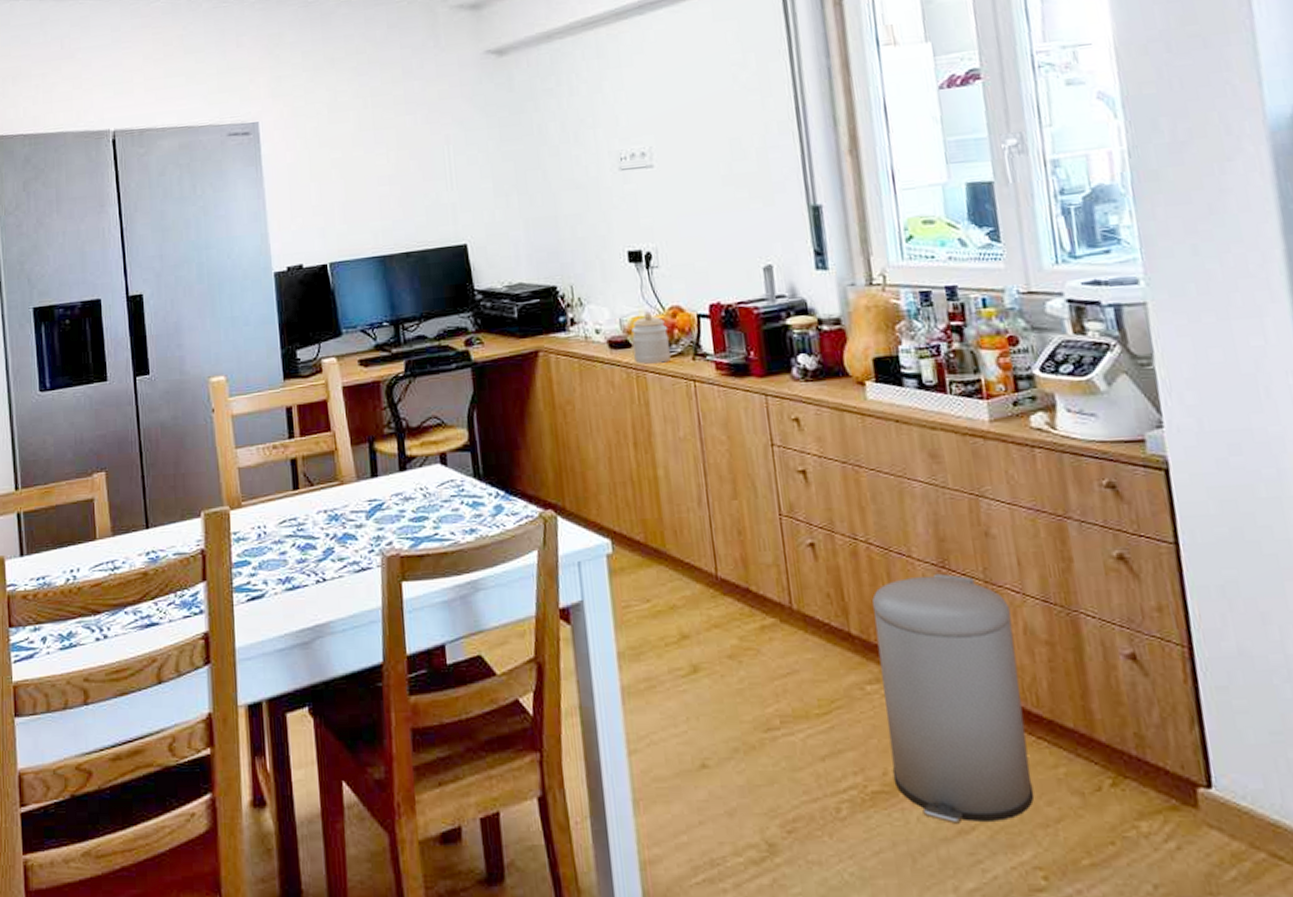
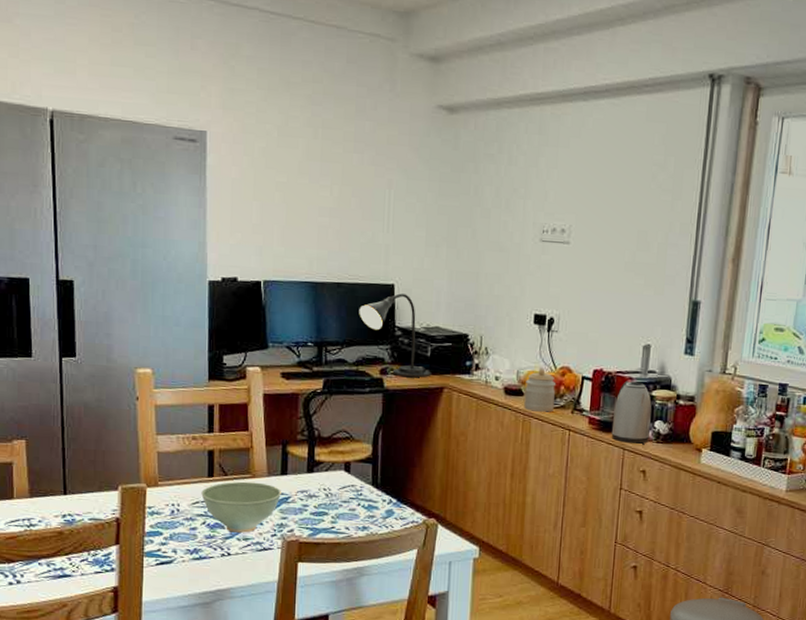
bowl: none [287,489,374,553] -> present [201,481,281,533]
desk lamp: none [433,252,523,346] -> present [359,293,432,378]
kettle: none [743,310,795,388] -> present [611,381,652,445]

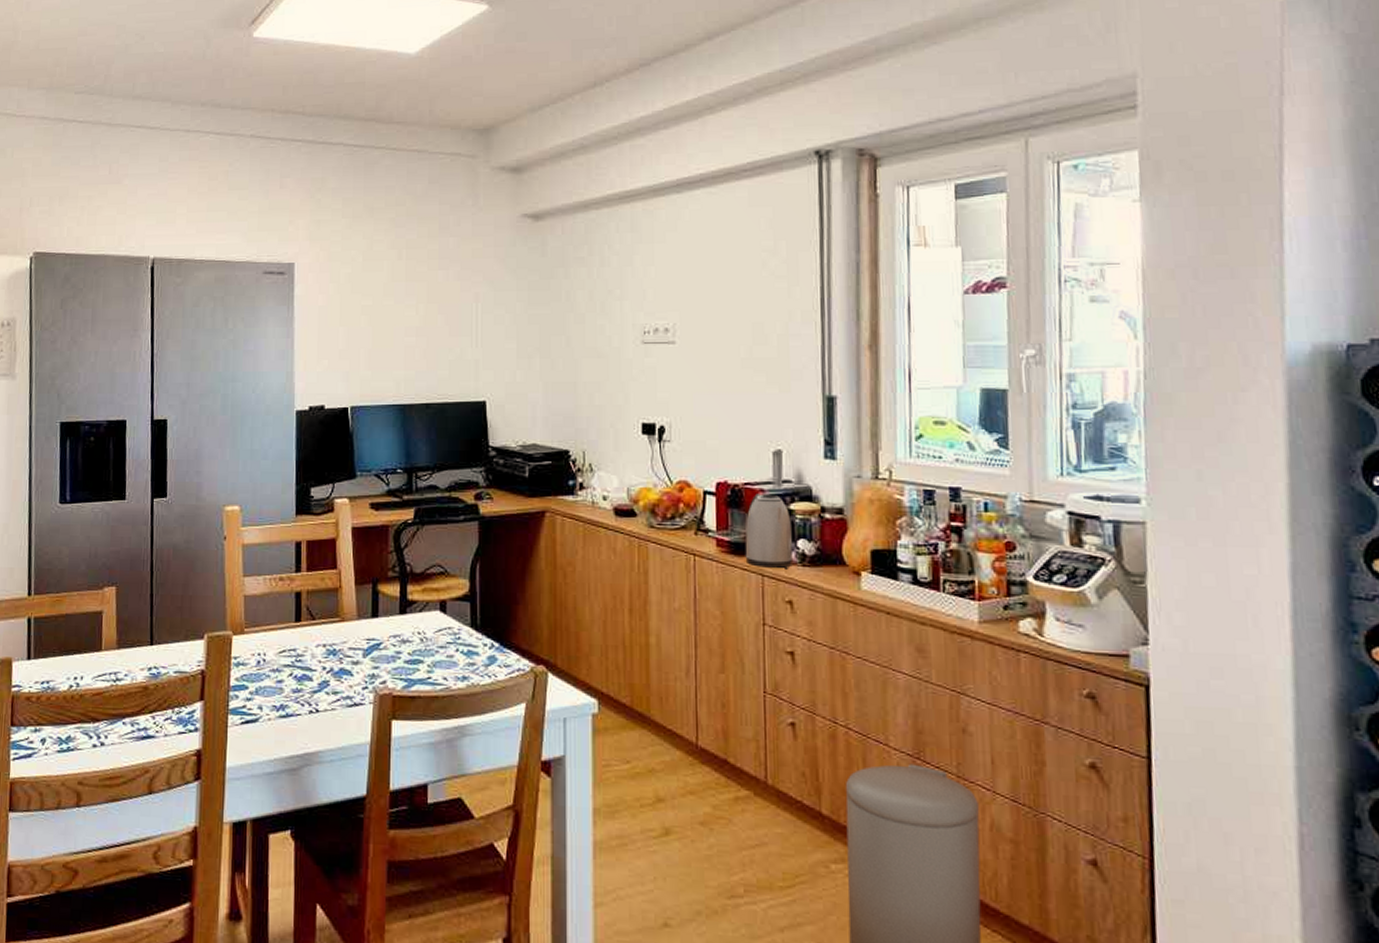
bowl: present [201,481,281,533] -> none [288,626,372,686]
desk lamp: present [359,293,432,378] -> none [449,410,531,502]
jar: present [524,369,557,412] -> none [638,485,674,535]

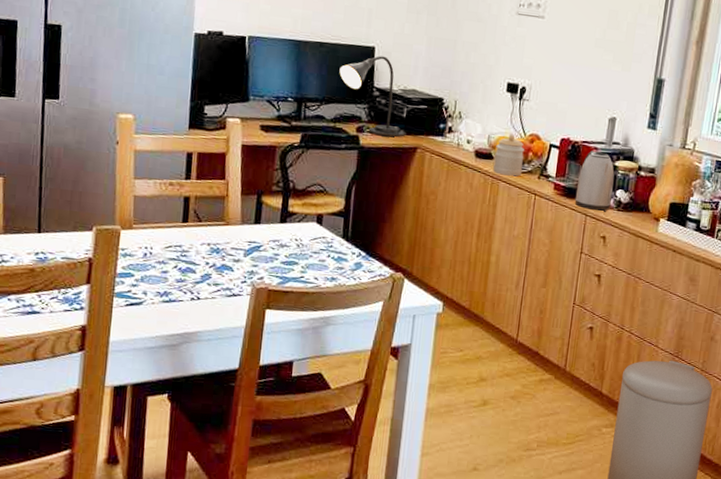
desk lamp: none [449,410,531,502] -> present [339,56,406,138]
jar: none [638,485,674,535] -> present [493,135,525,177]

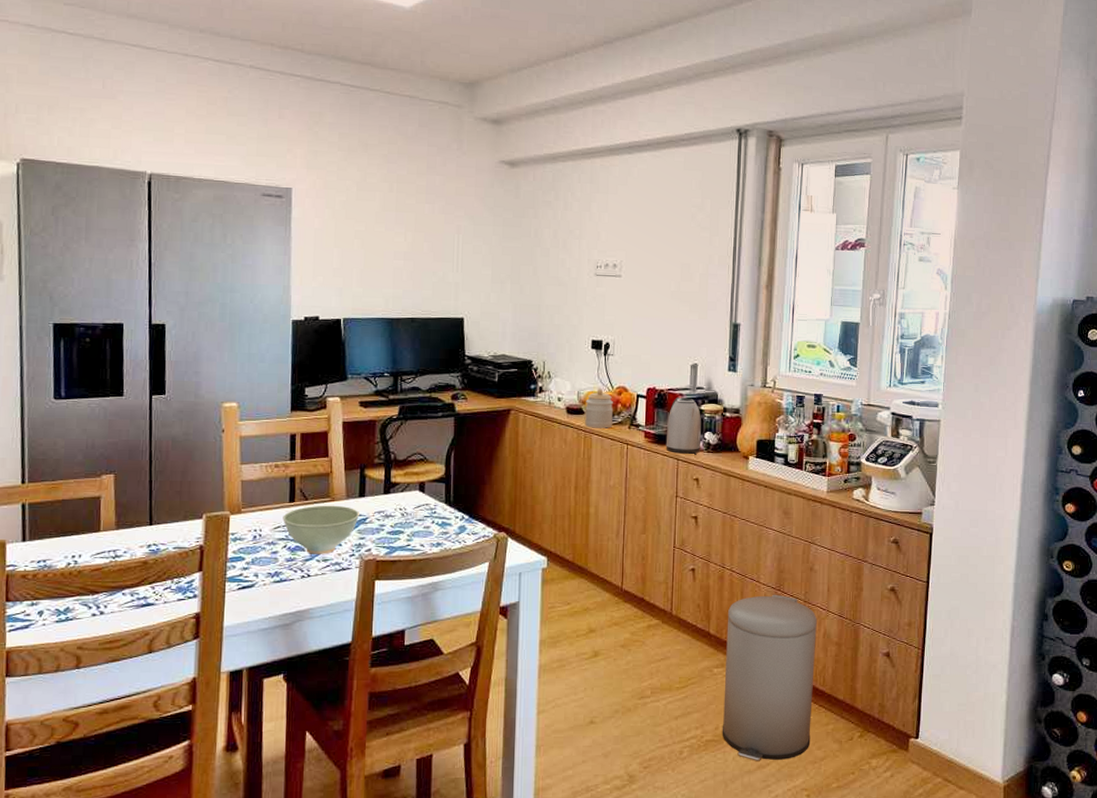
bowl: none [175,228,254,279] -> present [283,505,359,554]
desk lamp: present [339,56,406,138] -> none [431,326,499,402]

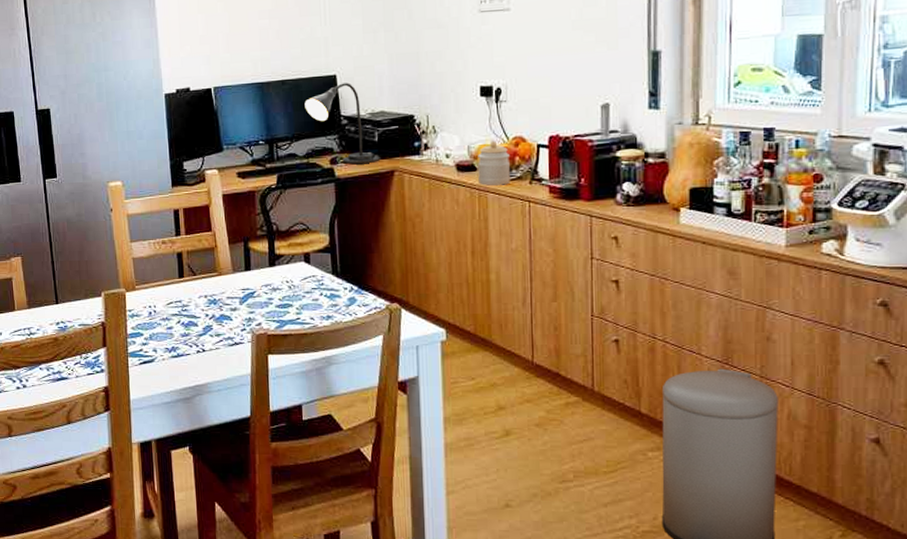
bowl: present [283,505,359,554] -> none [174,279,247,329]
desk lamp: none [431,326,499,402] -> present [304,83,381,165]
kettle: present [665,397,701,455] -> none [575,143,618,210]

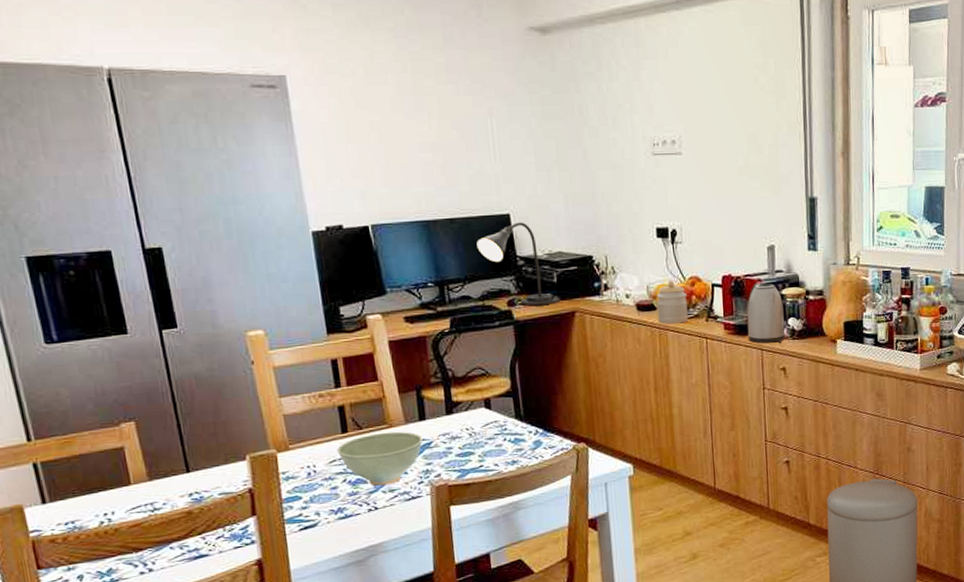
bowl: none [174,279,247,329] -> present [337,431,423,486]
kettle: none [575,143,618,210] -> present [747,282,785,344]

